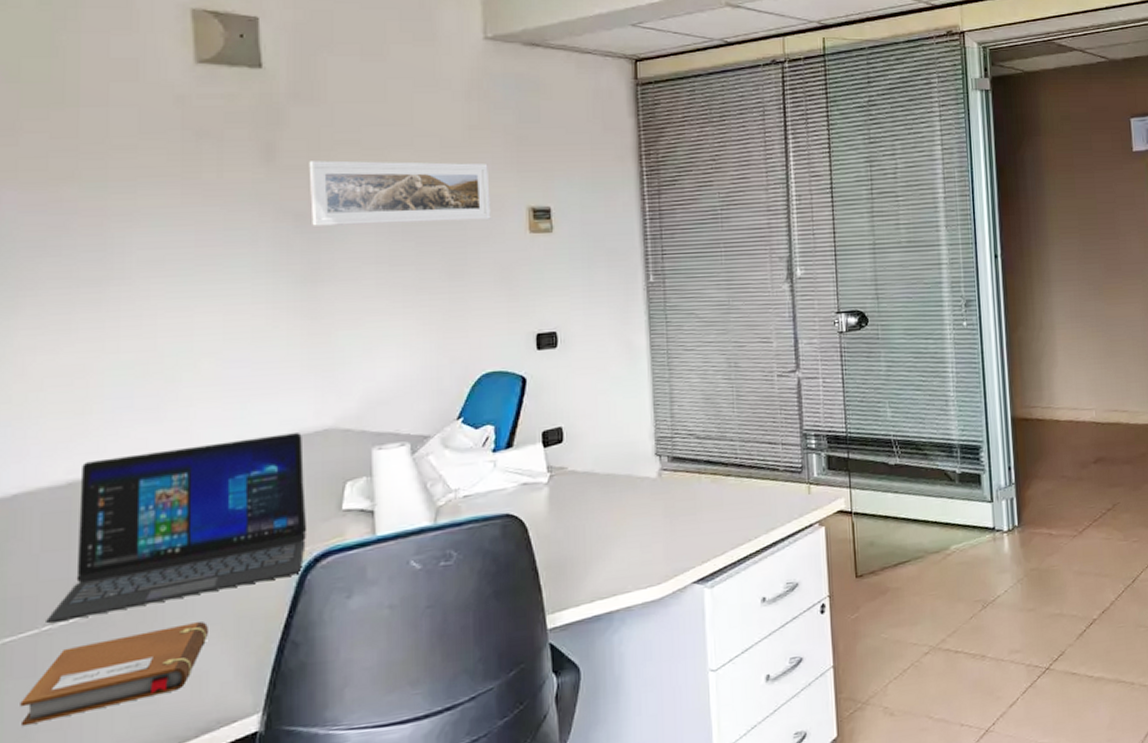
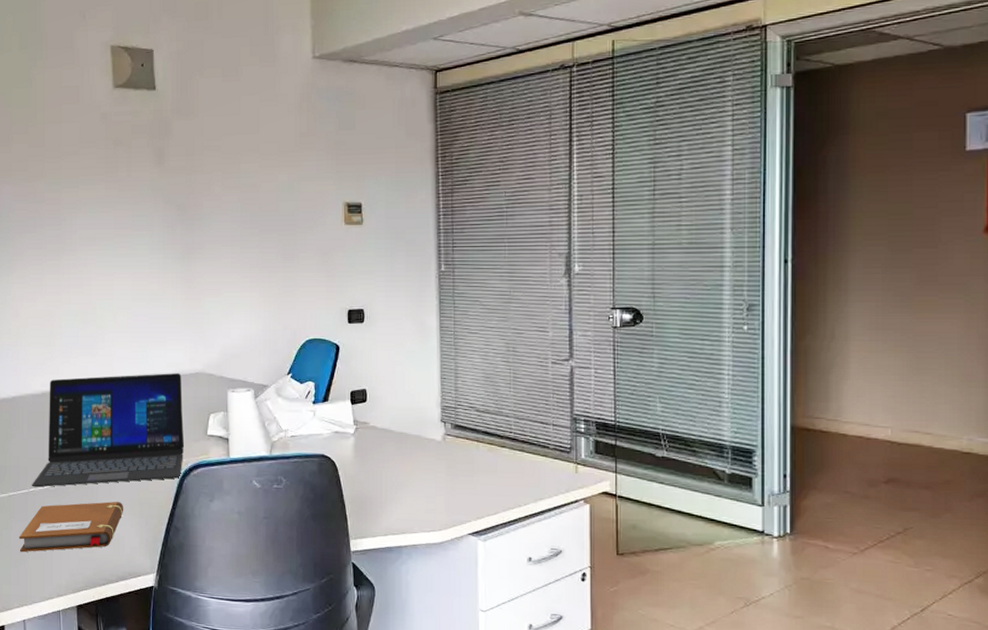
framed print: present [309,160,491,226] -> none [186,163,315,215]

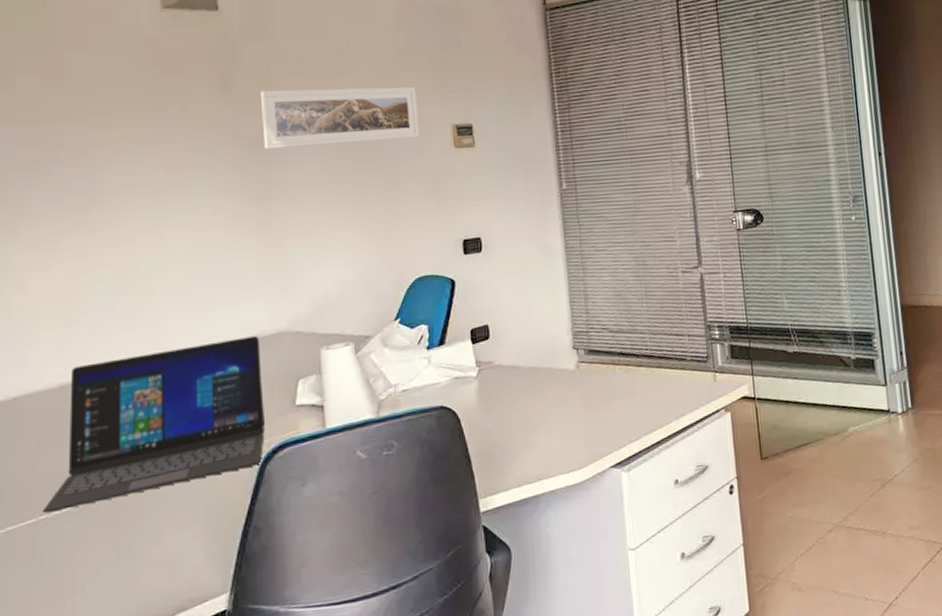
notebook: present [19,501,123,553] -> none [22,510,181,607]
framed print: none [186,163,315,215] -> present [260,86,420,149]

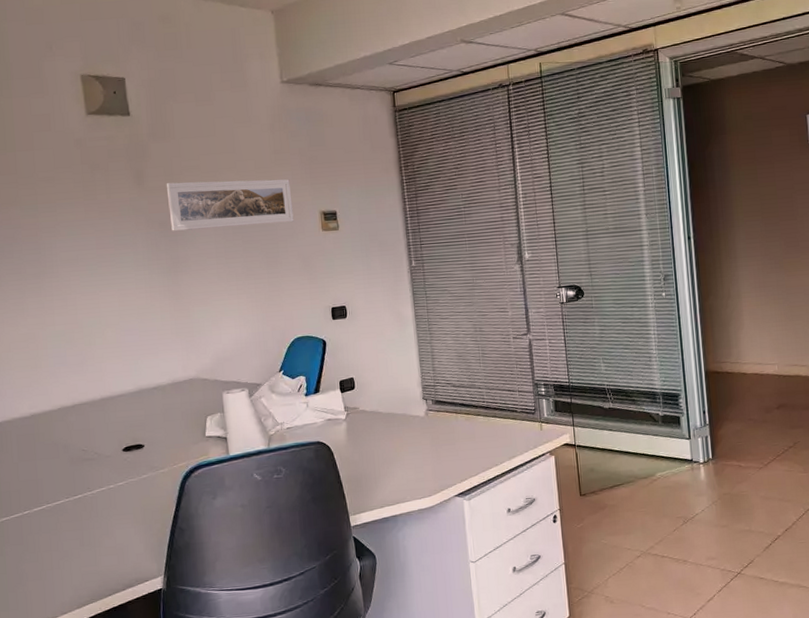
laptop: present [43,336,266,514] -> none [26,381,184,510]

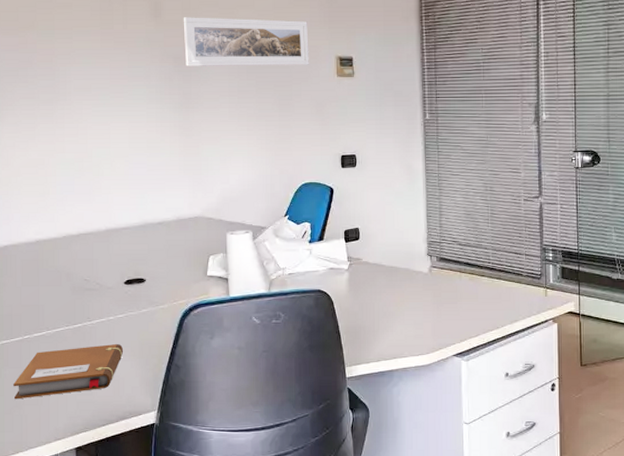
notebook: none [15,512,126,577] -> present [13,344,123,400]

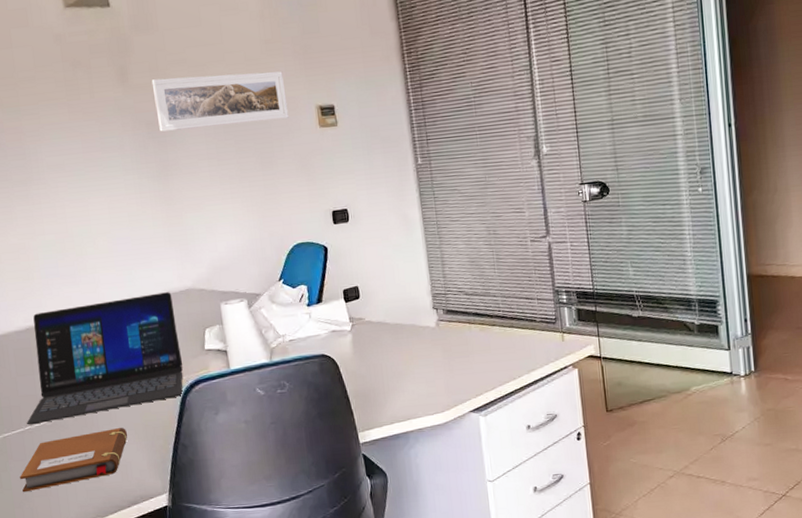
laptop: none [26,218,185,334] -> present [27,292,183,425]

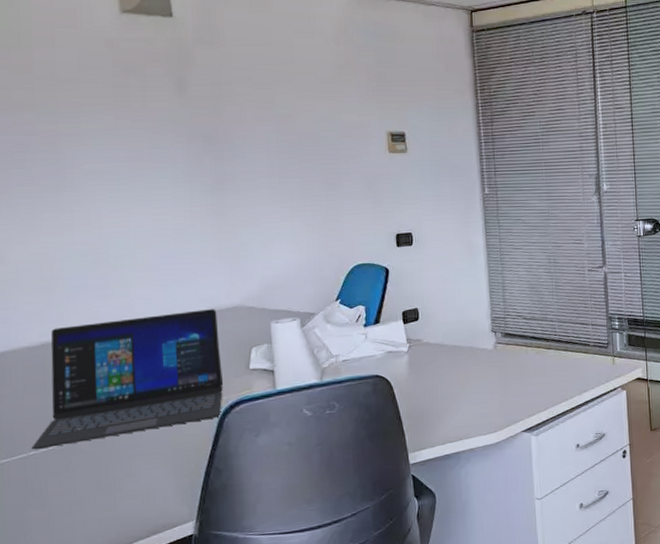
notebook: present [20,428,127,493] -> none [17,451,152,525]
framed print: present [151,71,289,132] -> none [213,93,358,146]

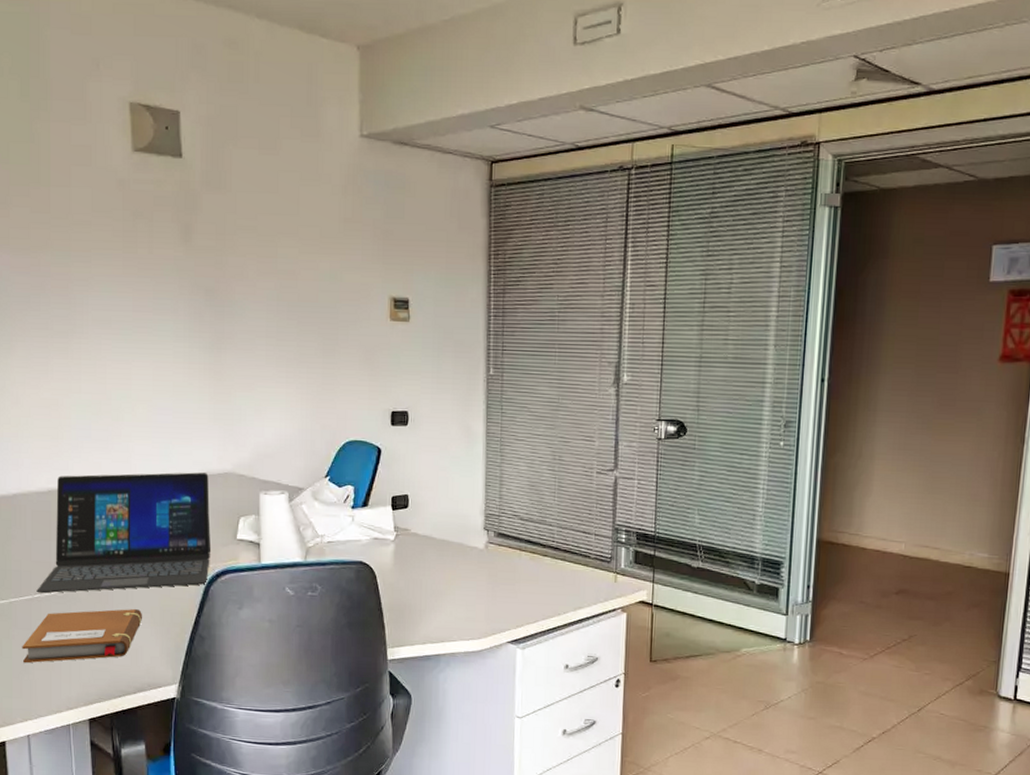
notebook: none [17,451,152,525] -> present [22,609,142,664]

